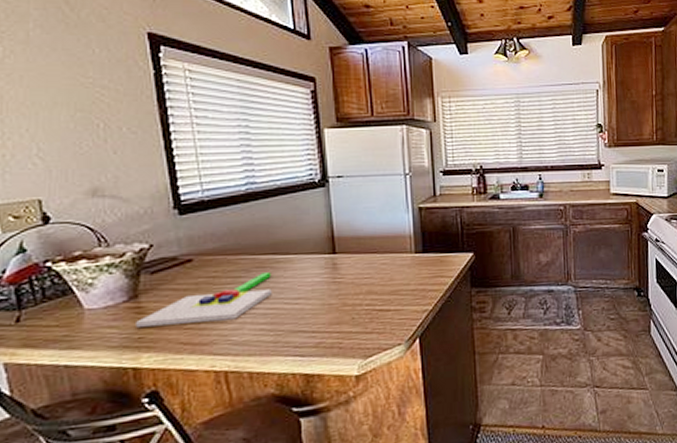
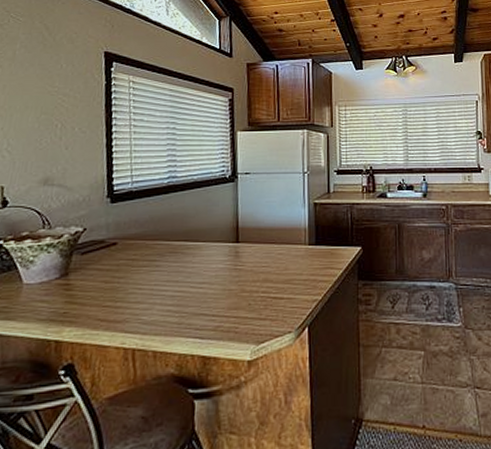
chopping board: present [136,272,272,327] -> none [63,258,182,303]

